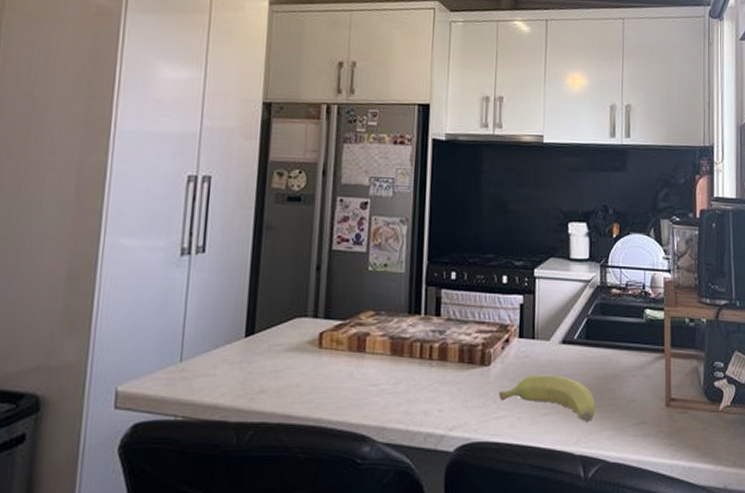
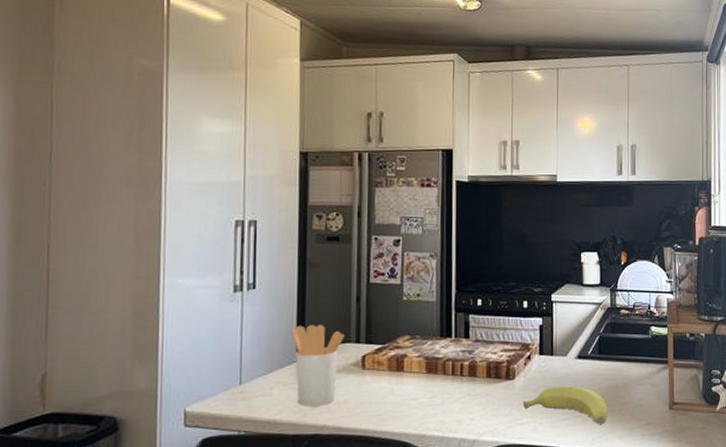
utensil holder: none [242,295,301,391] -> present [292,325,345,407]

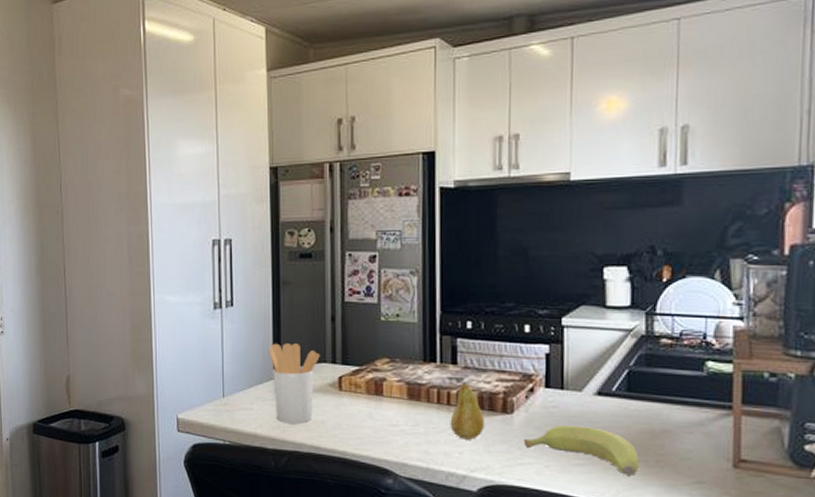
fruit: none [463,354,492,407] -> present [450,382,486,440]

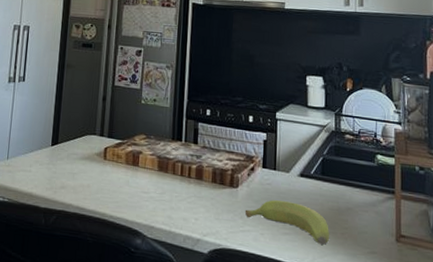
utensil holder: present [269,343,320,425] -> none [50,115,91,187]
fruit: present [450,382,486,440] -> none [189,159,217,208]

